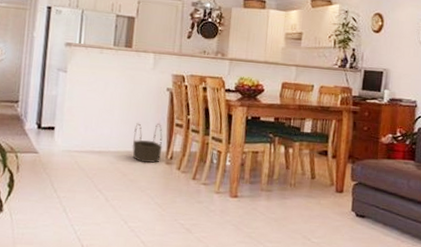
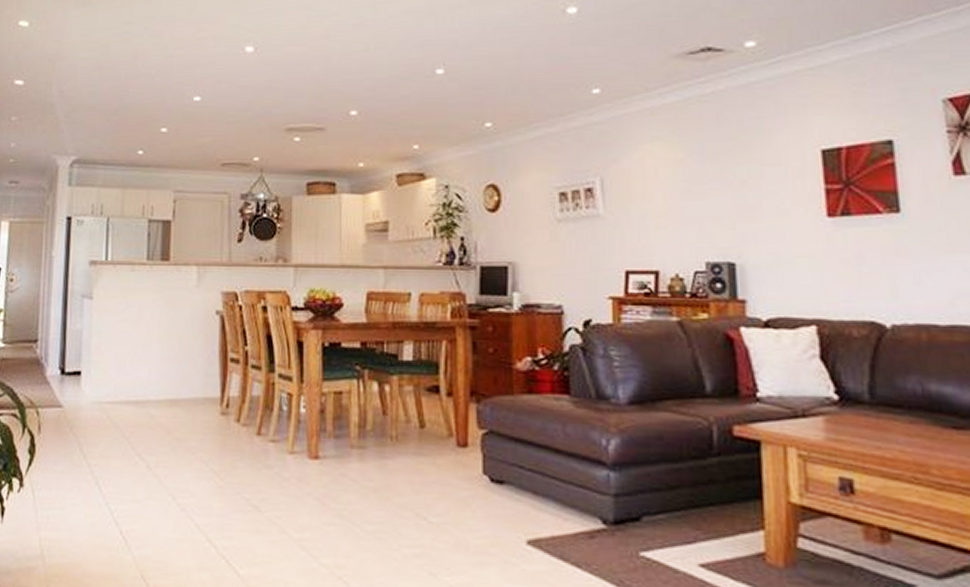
basket: present [132,123,163,163] -> none [176,358,215,415]

